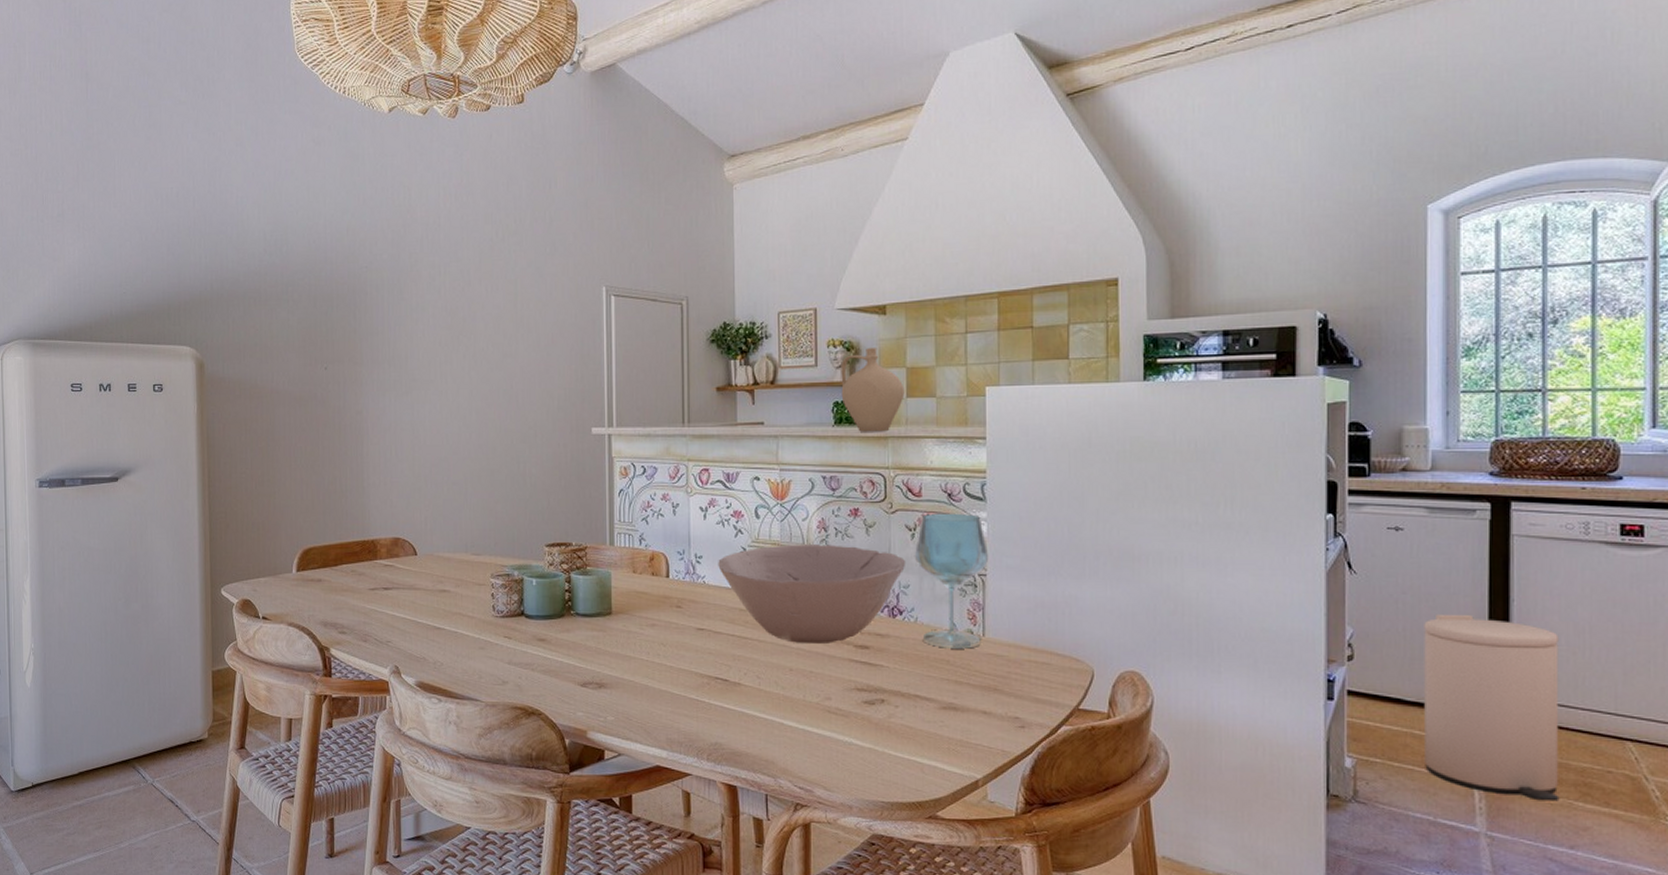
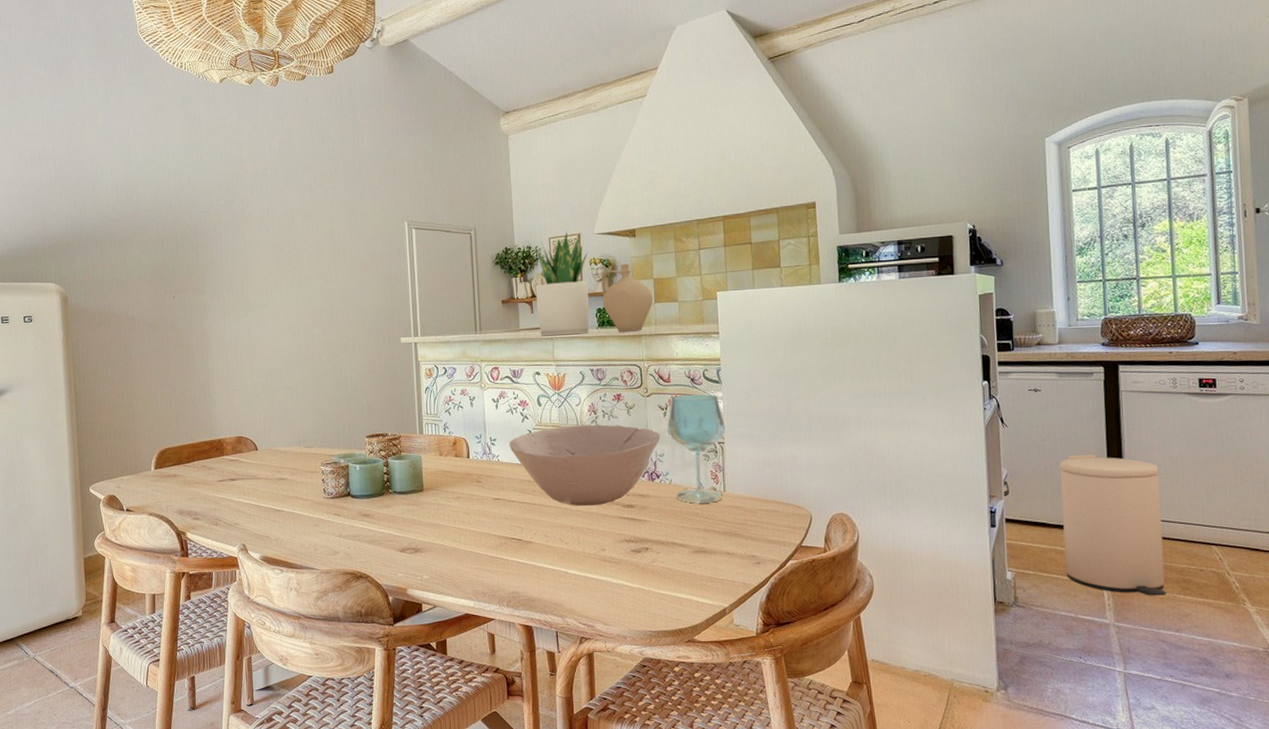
planter: none [758,305,826,433] -> present [534,232,590,337]

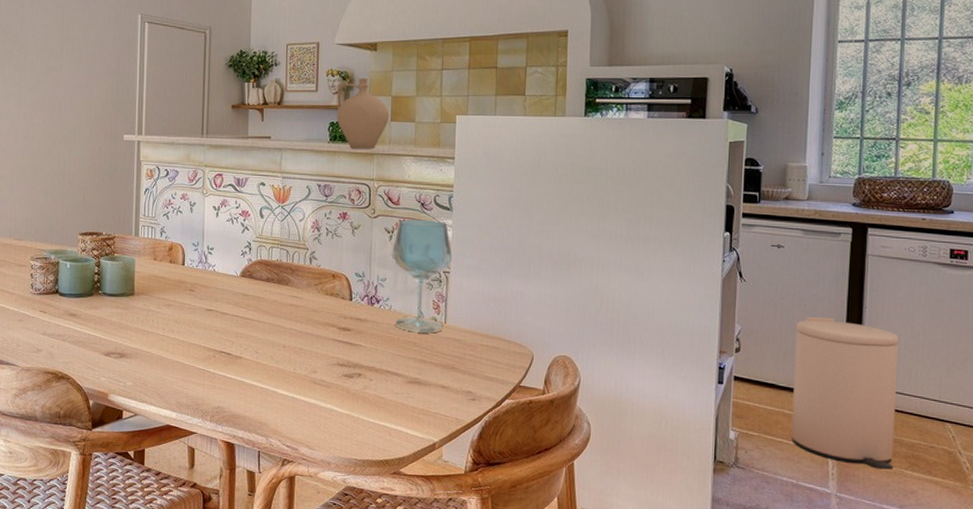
bowl: present [509,424,661,506] -> none [227,241,385,326]
planter: present [534,232,590,337] -> none [267,39,326,148]

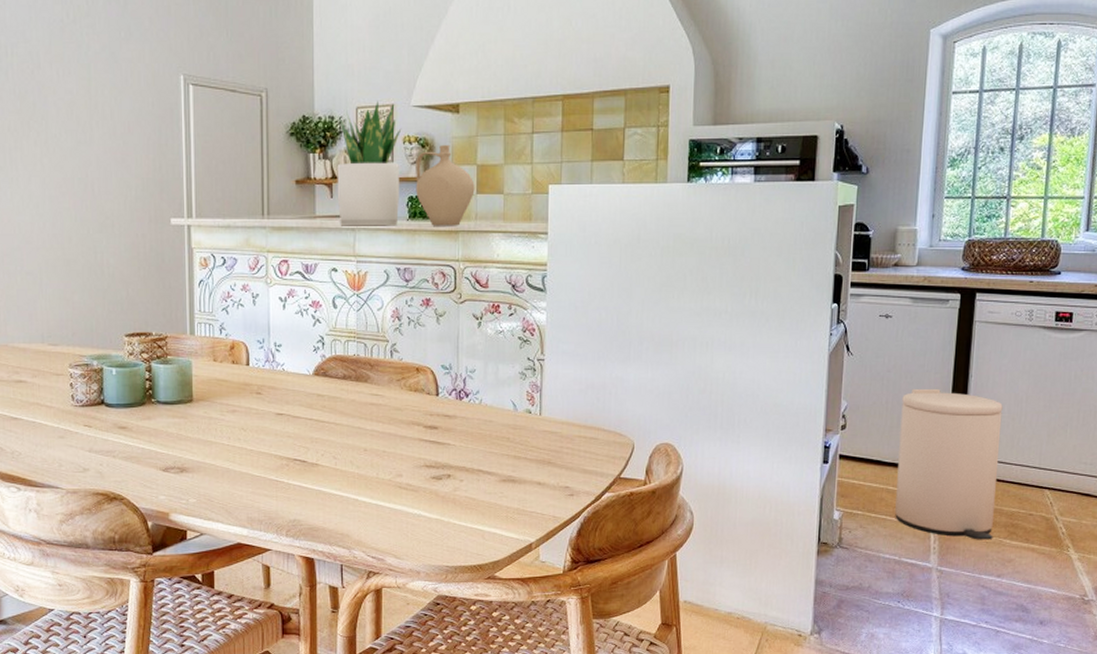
planter: none [267,39,326,148] -> present [337,101,402,226]
wine glass: present [391,219,453,333] -> none [480,303,547,427]

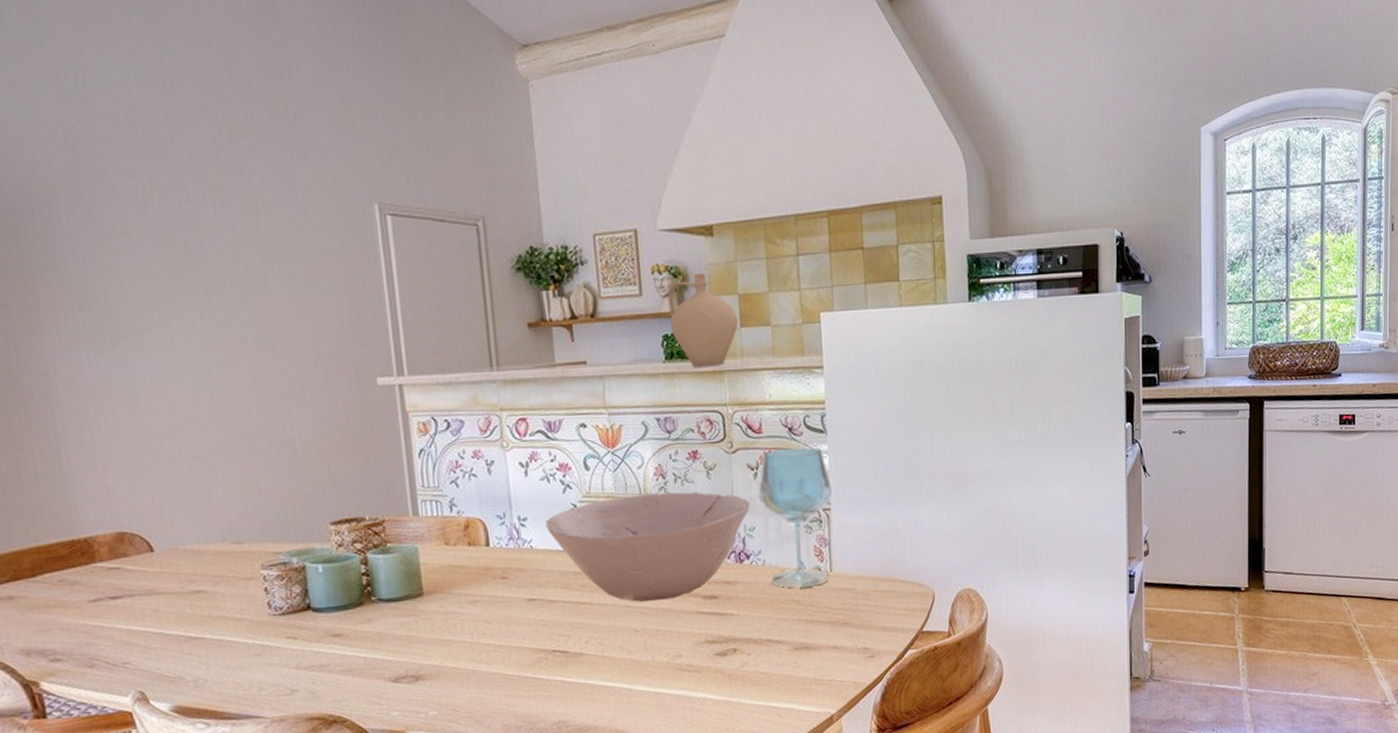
bowl: none [297,333,473,425] -> present [545,491,751,603]
planter: present [337,101,402,226] -> none [572,226,653,374]
wine glass: none [480,303,547,427] -> present [758,447,833,589]
pedal bin: present [895,388,1003,540] -> none [1201,503,1298,657]

